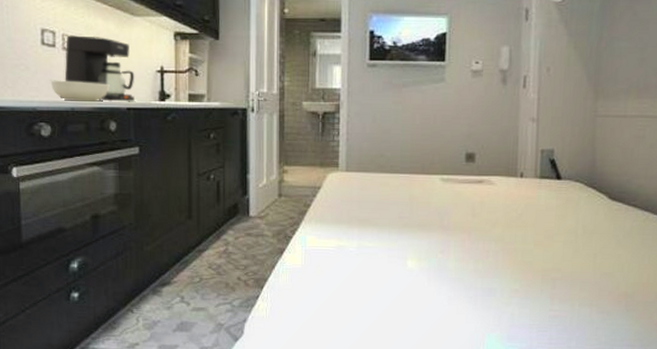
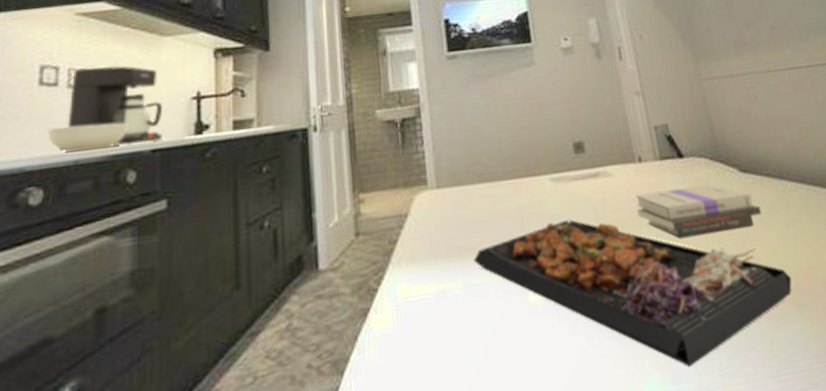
food tray: none [368,211,629,332] -> present [473,219,792,366]
books: none [509,202,619,243] -> present [636,184,762,239]

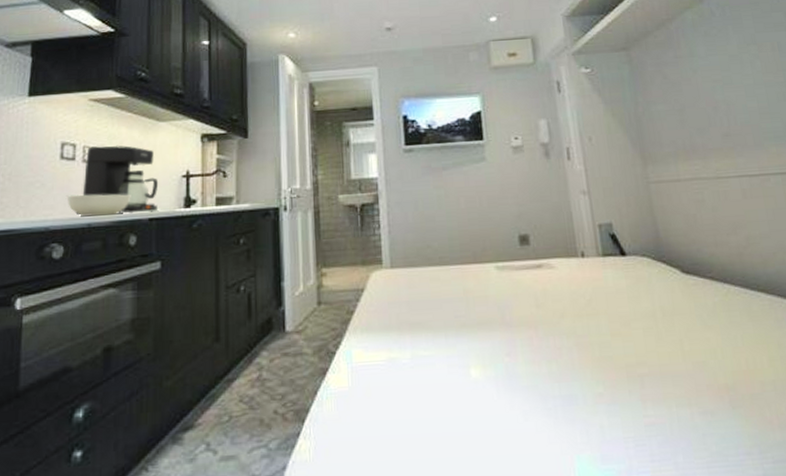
food tray: present [473,219,792,366] -> none [421,304,729,449]
books: present [636,184,762,239] -> none [577,282,702,332]

